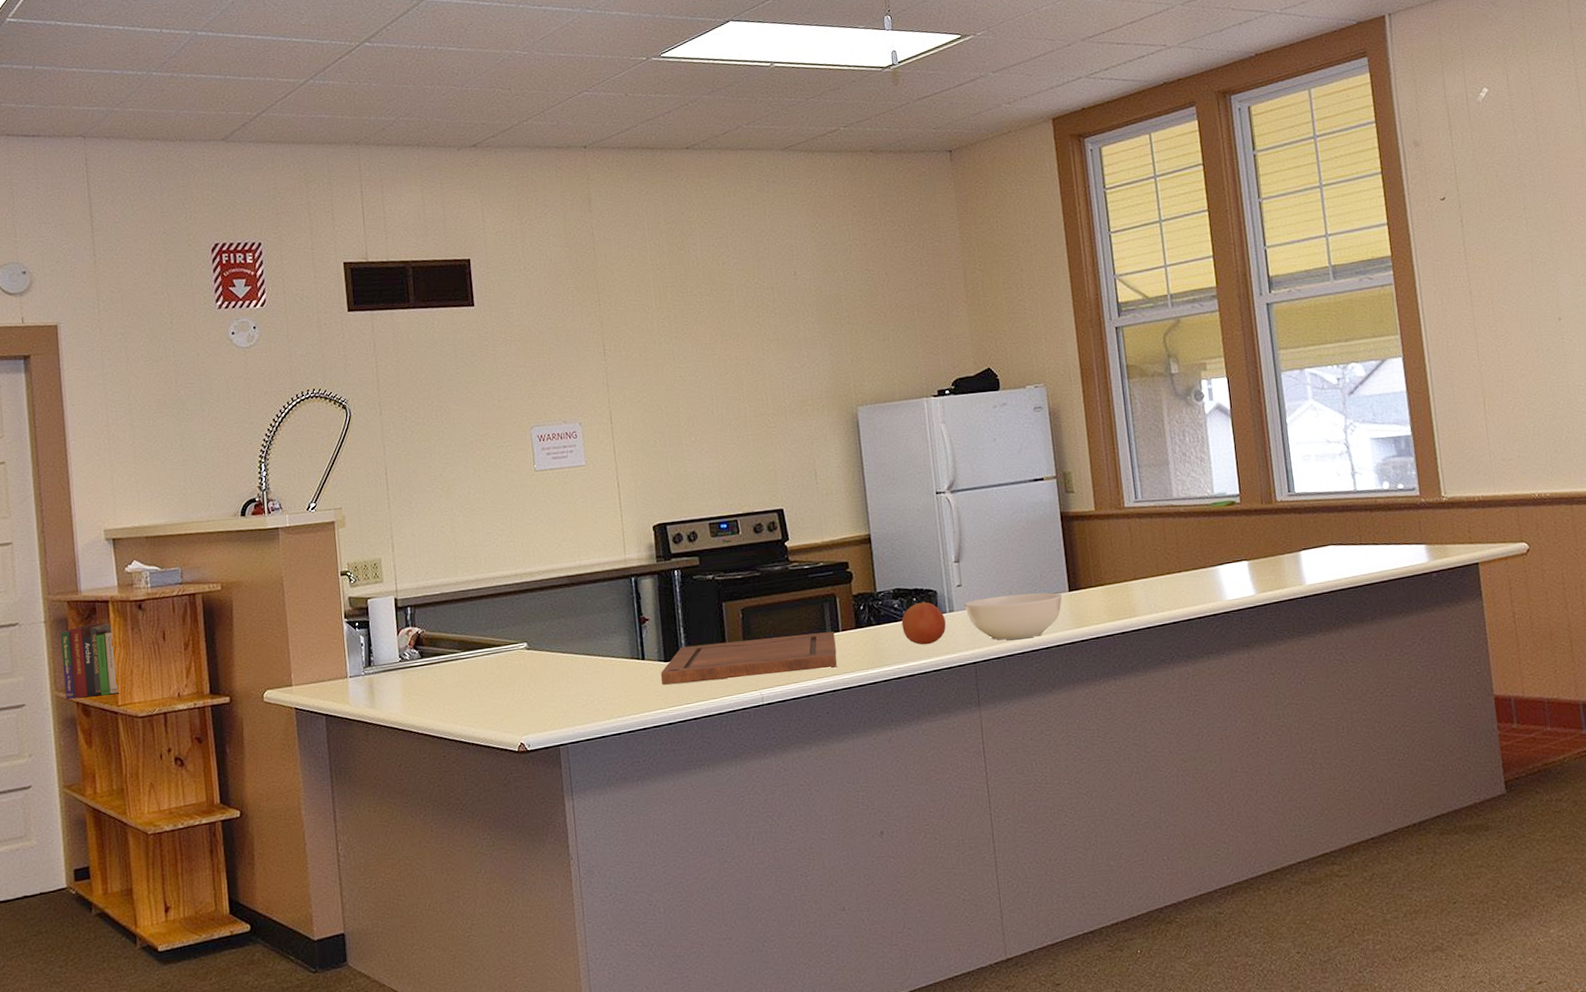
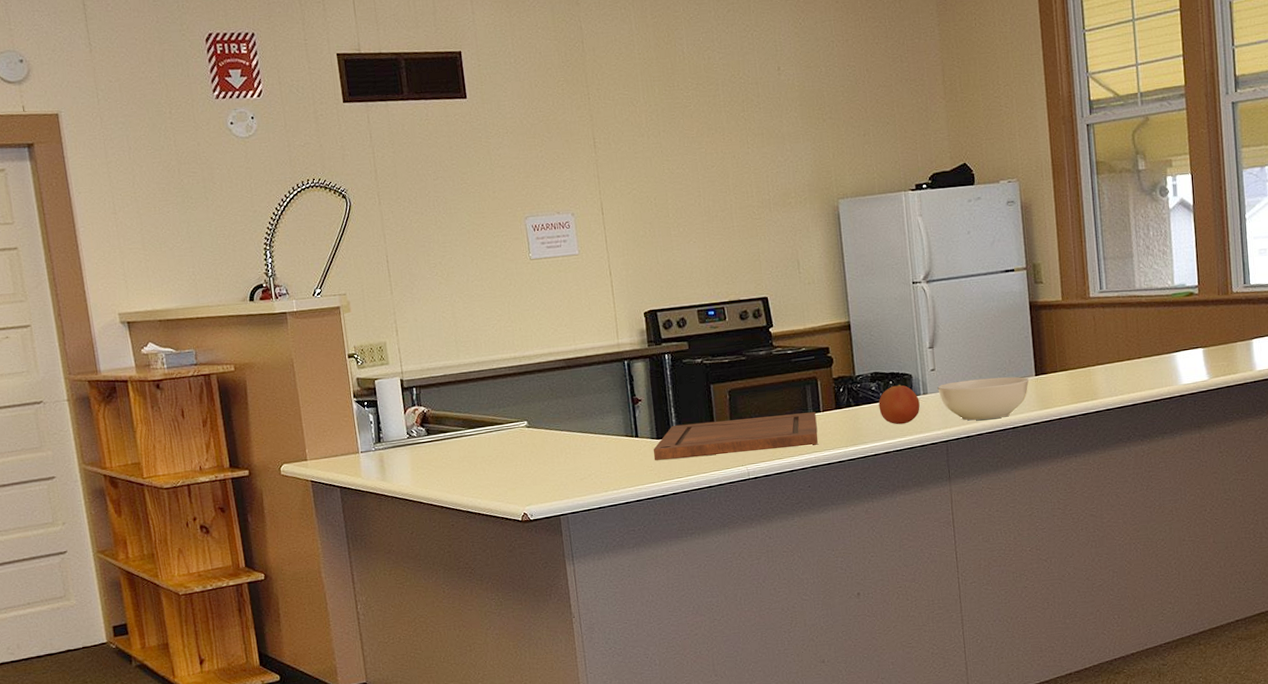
books: present [60,622,120,700] -> none [83,400,145,472]

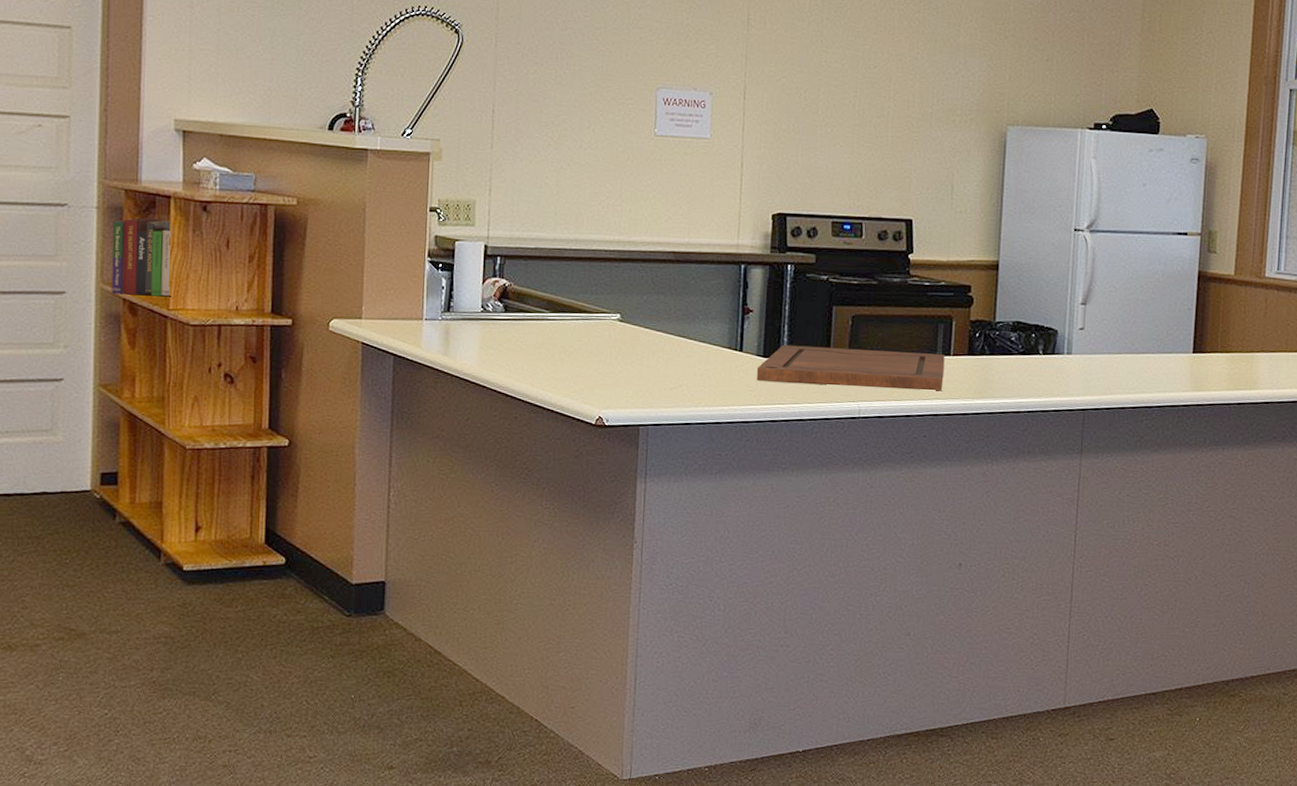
books: none [83,400,145,472] -> present [111,217,172,297]
fruit: present [878,384,920,425] -> none [1015,338,1062,384]
bowl: present [937,376,1029,421] -> none [1083,345,1186,393]

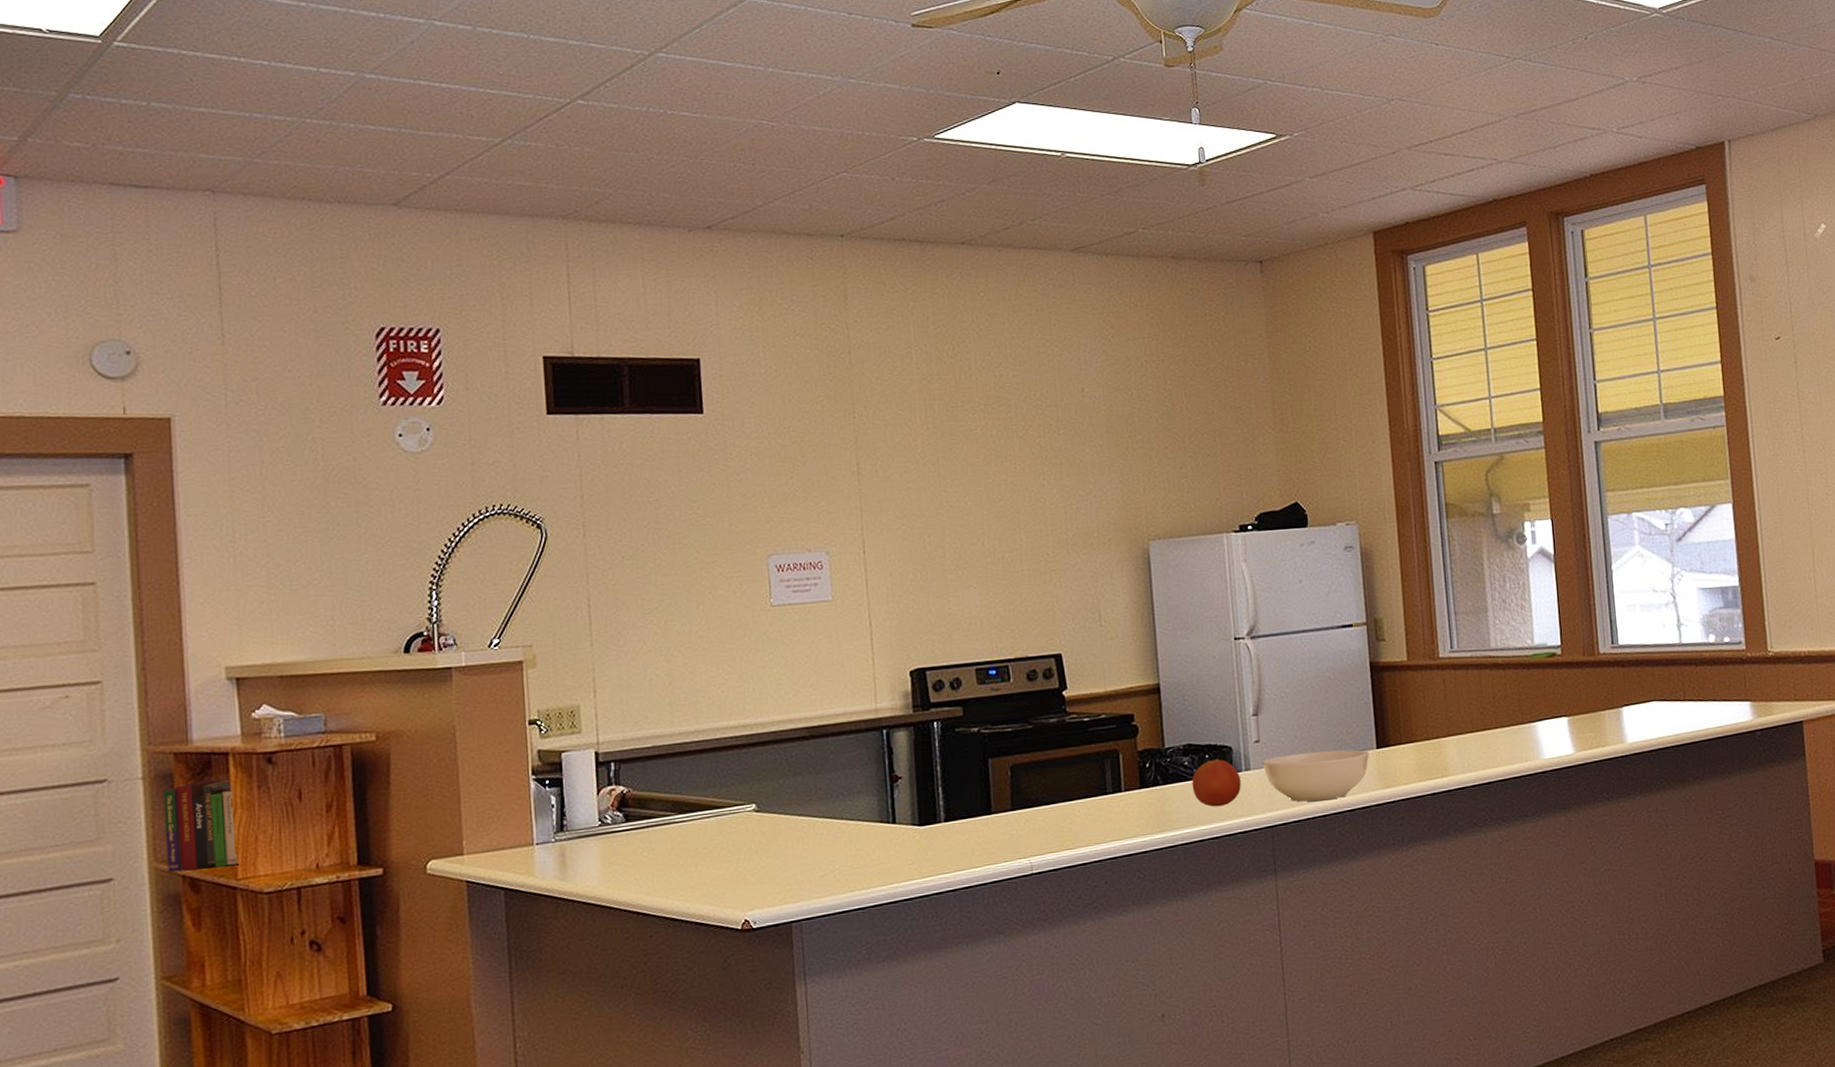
cutting board: present [756,344,945,391] -> none [913,792,1119,852]
fruit: none [1015,338,1062,384] -> present [1192,758,1241,807]
bowl: none [1083,345,1186,393] -> present [1262,749,1370,802]

